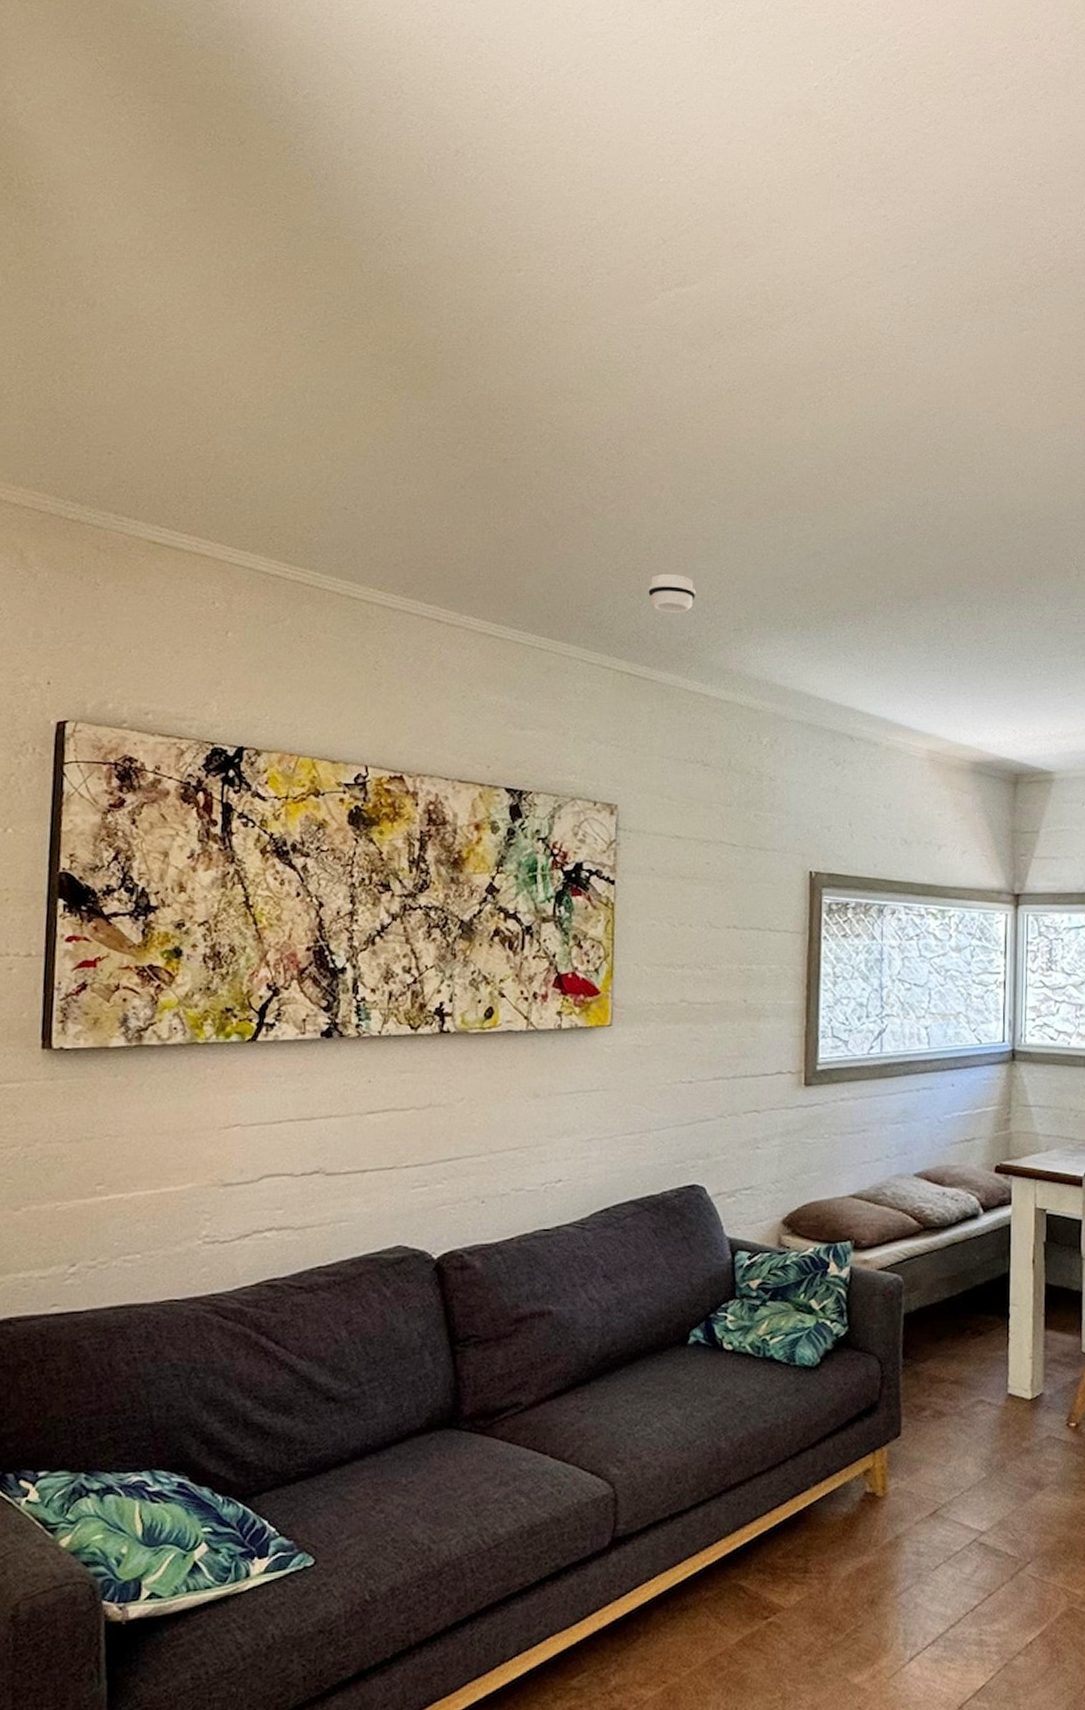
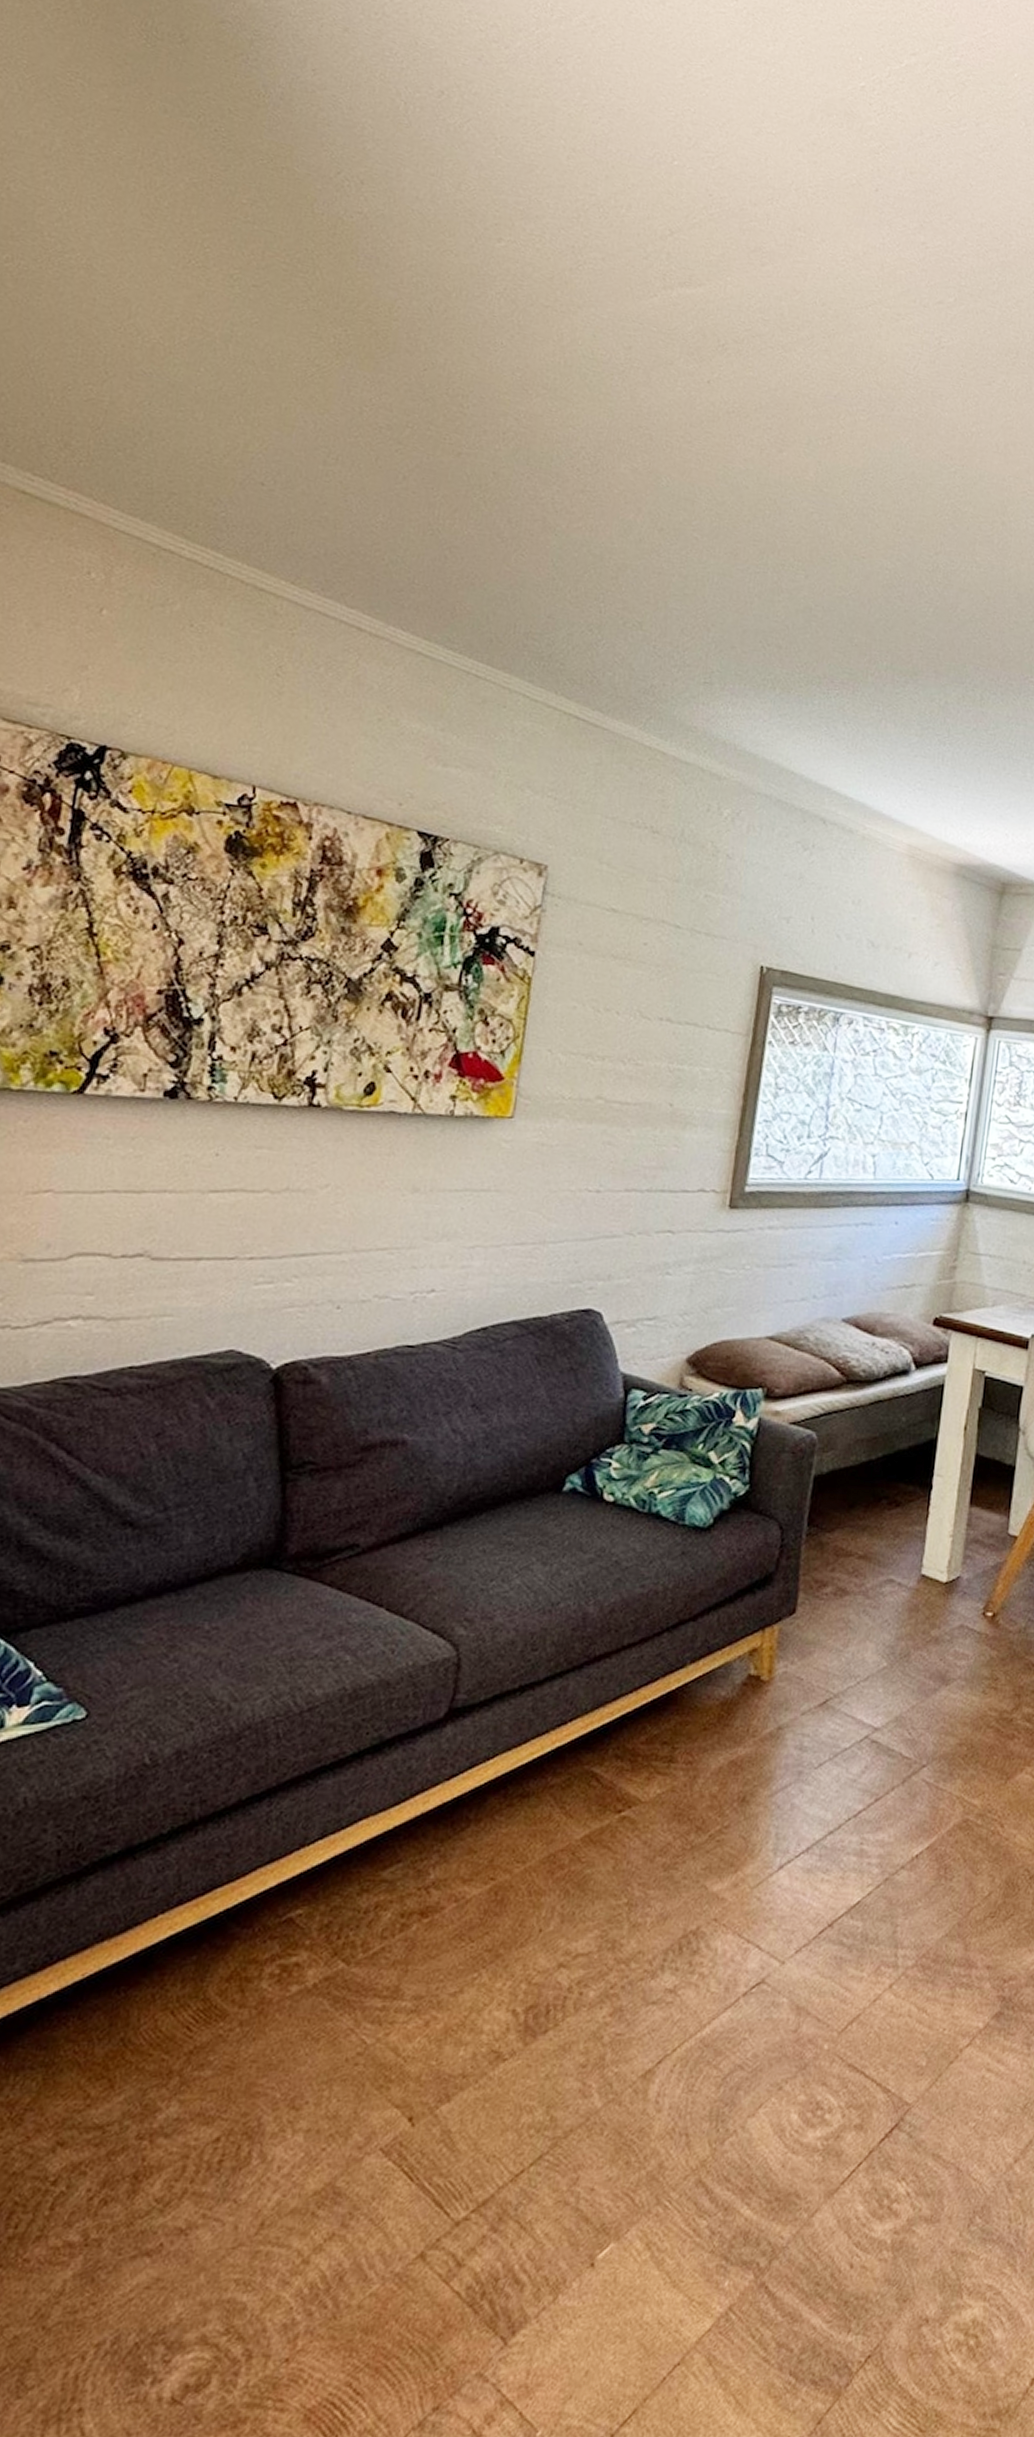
smoke detector: present [648,573,697,613] -> none [610,608,666,656]

